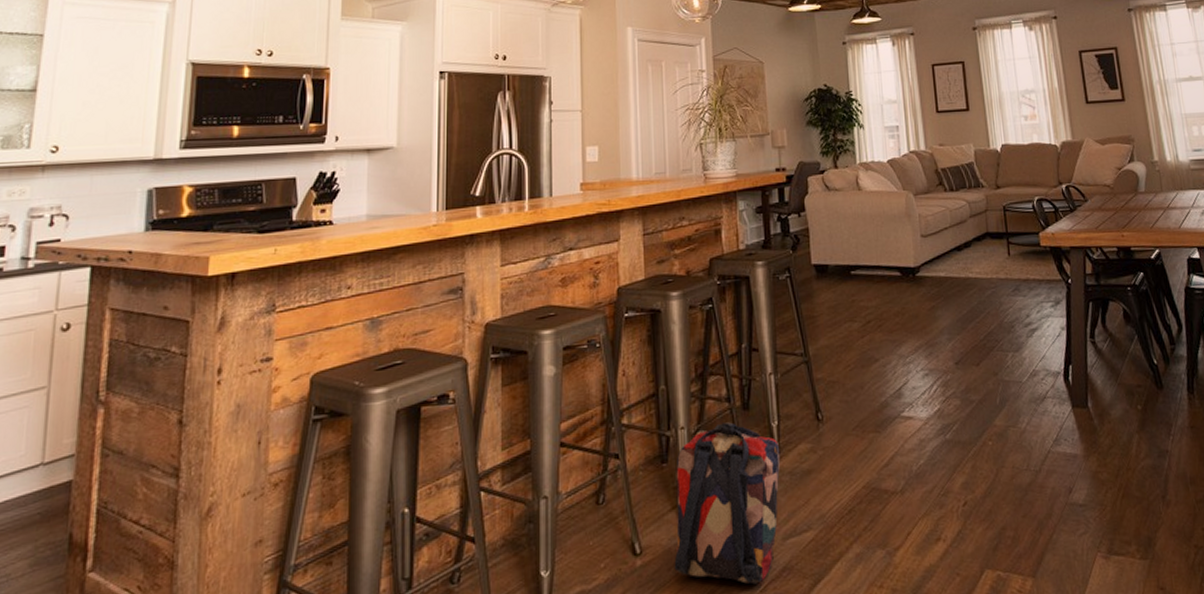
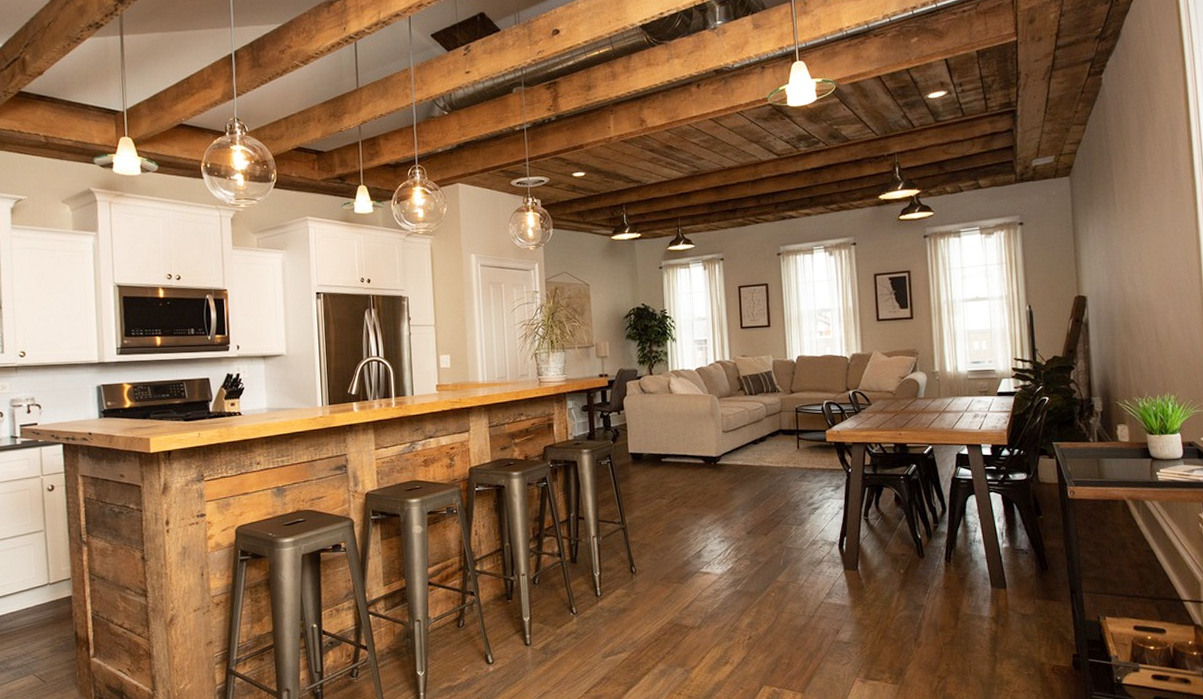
backpack: present [674,422,780,585] -> none [518,572,601,688]

